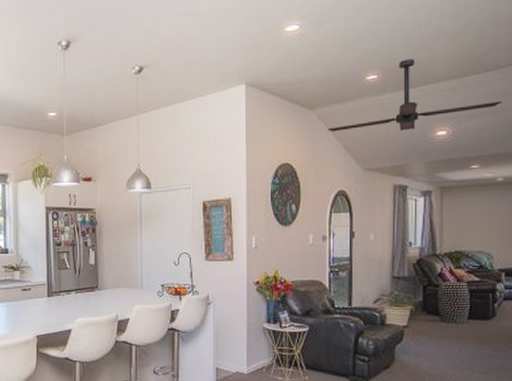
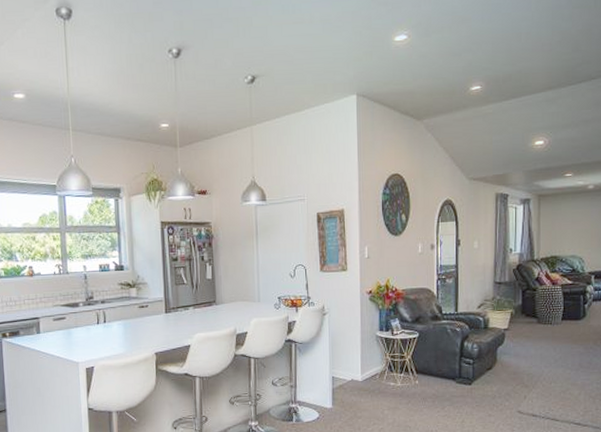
ceiling fan: present [327,59,503,132] -> none [435,70,594,143]

